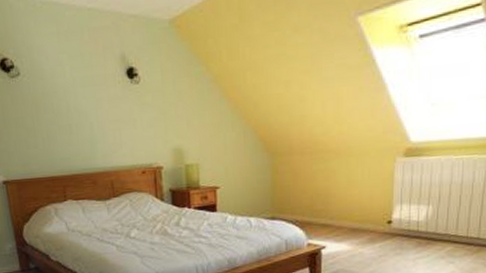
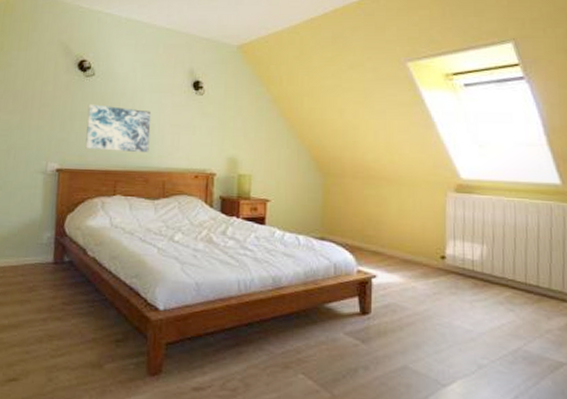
wall art: none [19,107,92,157] -> present [85,104,152,152]

